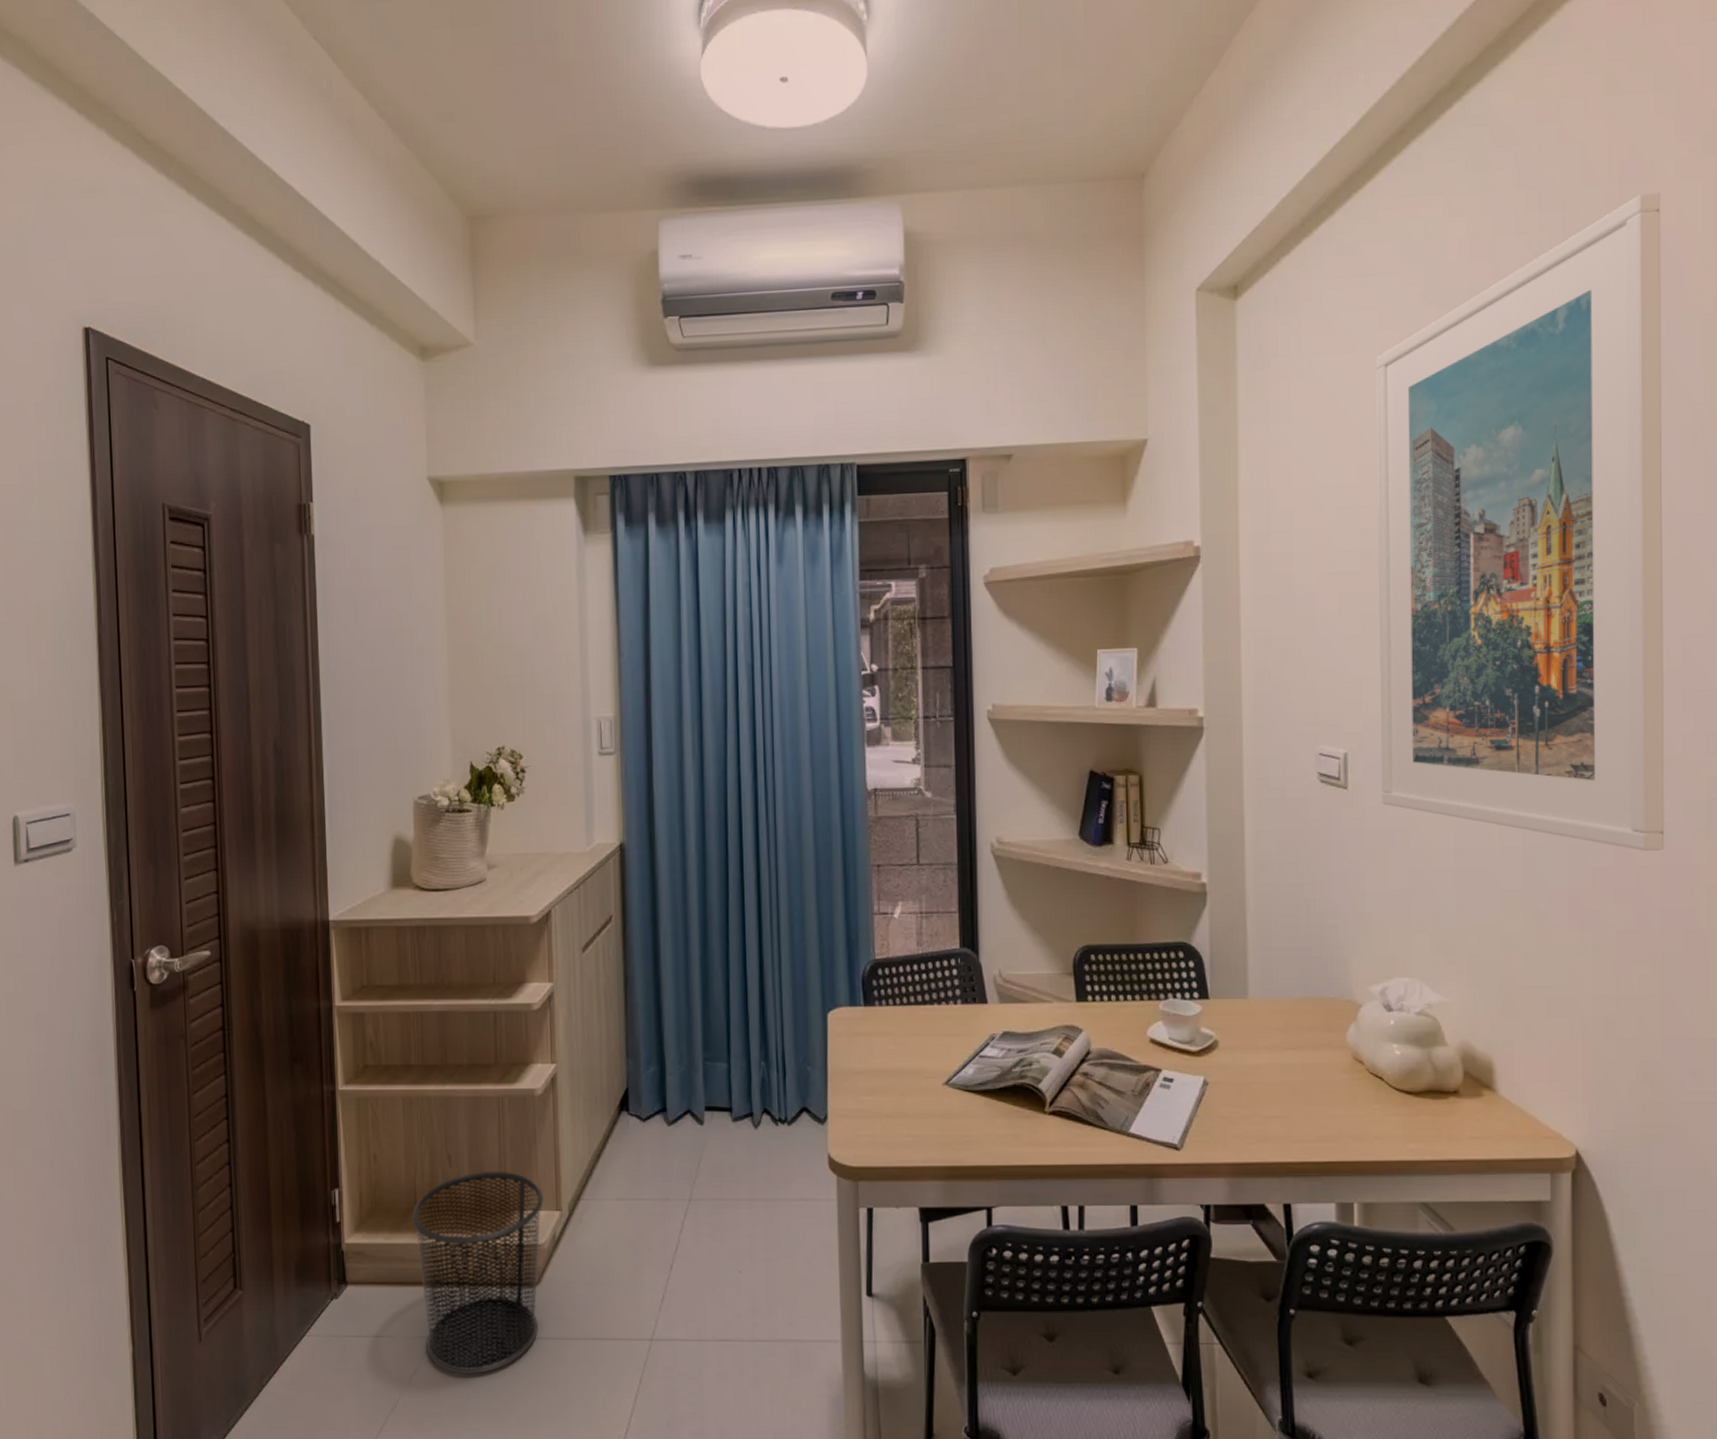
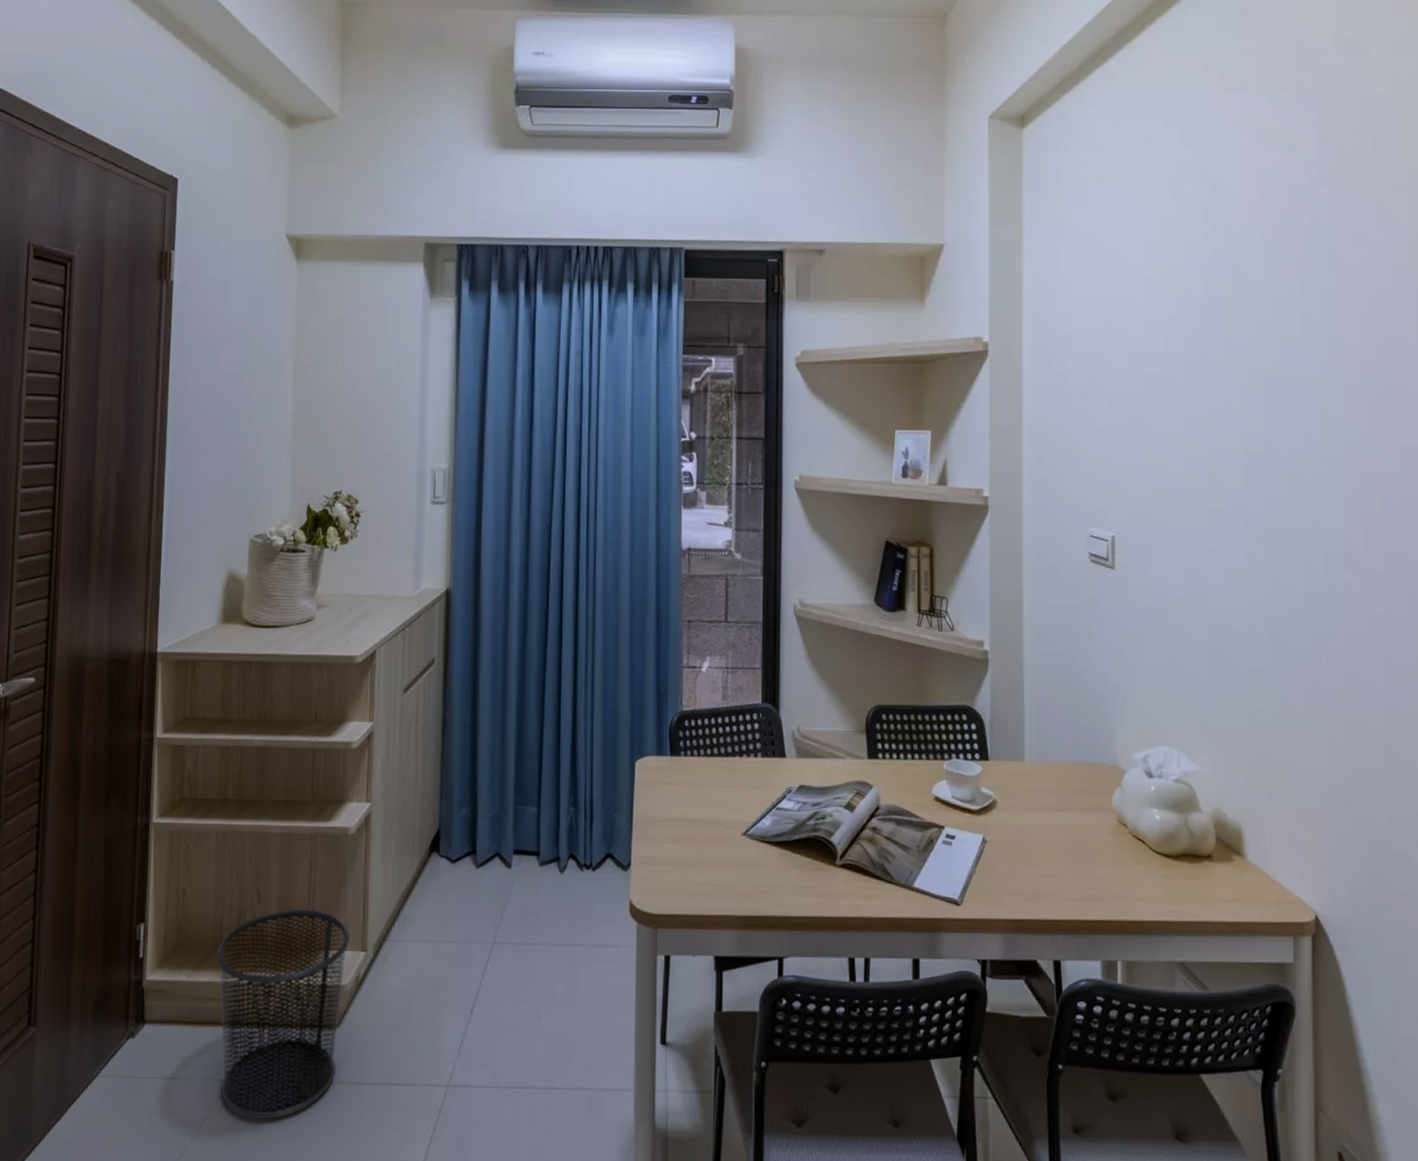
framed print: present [1376,192,1665,851] -> none [1141,65,1389,638]

